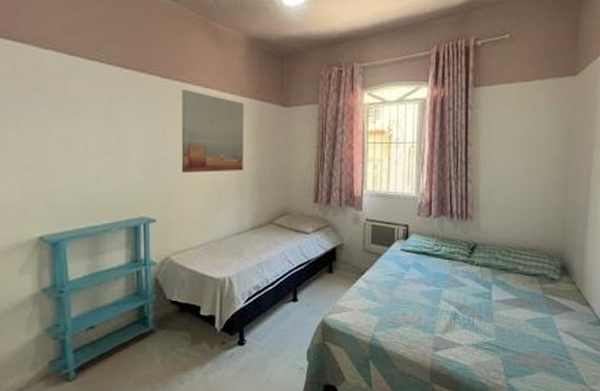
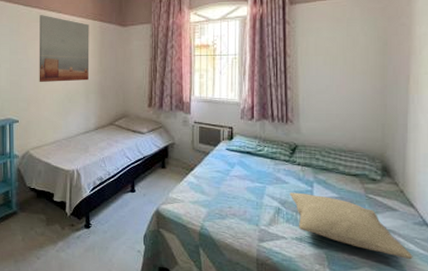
pillow: none [467,295,587,361] -> present [289,192,413,260]

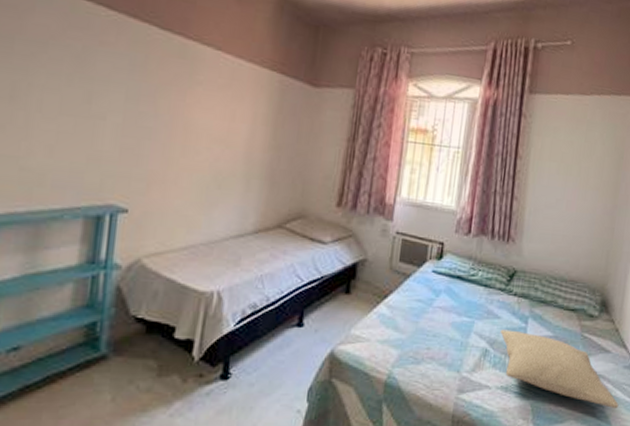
wall art: present [39,15,90,82] -> none [171,47,264,159]

